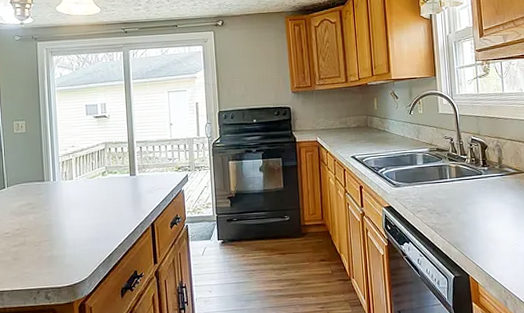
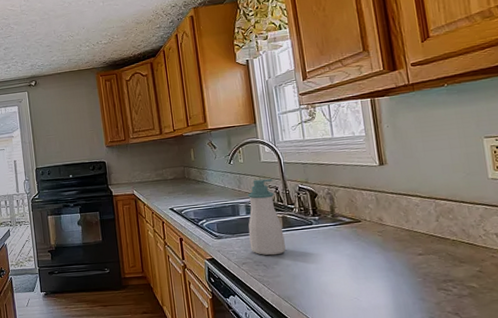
soap bottle: none [424,129,457,204] -> present [247,178,286,256]

